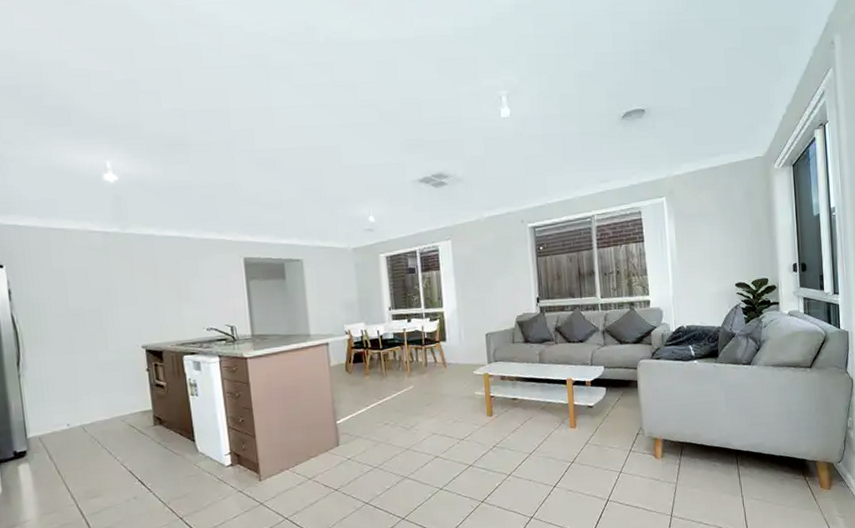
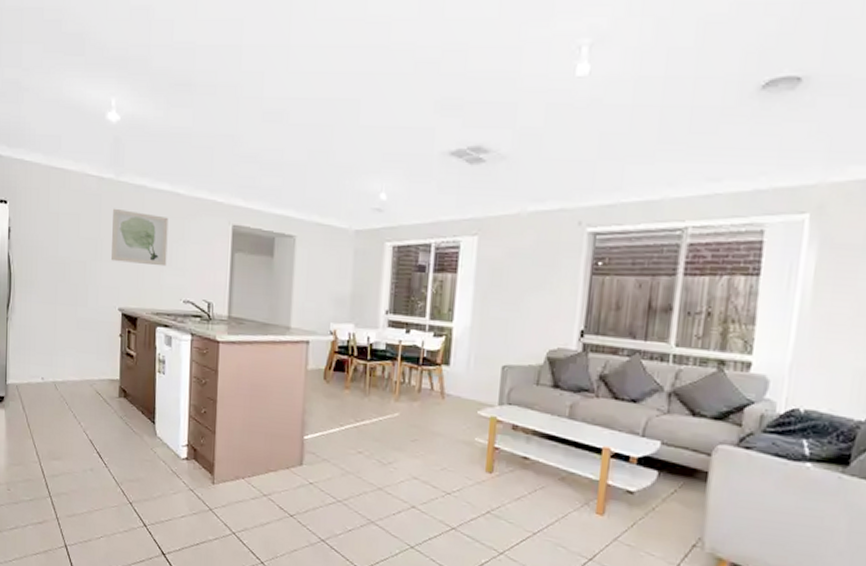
wall art: none [123,257,185,305] -> present [111,208,169,267]

